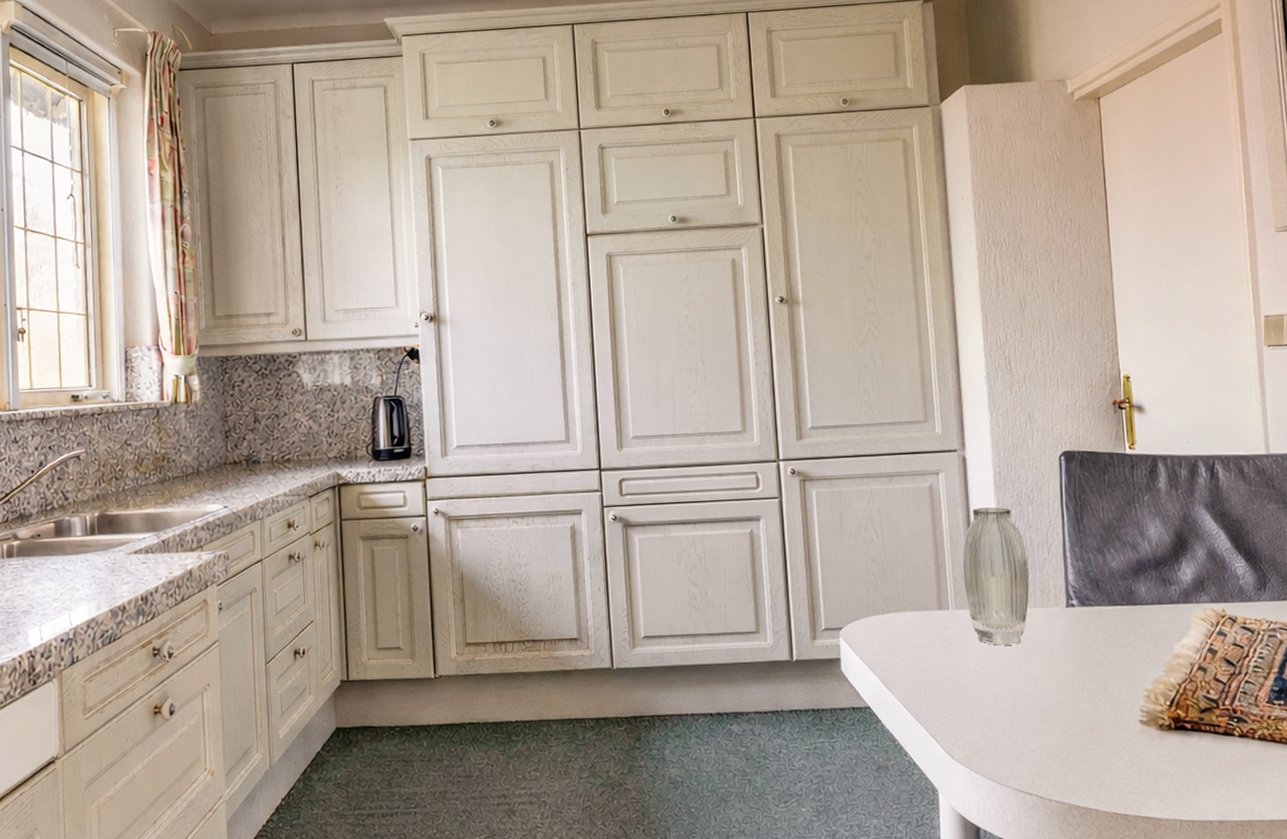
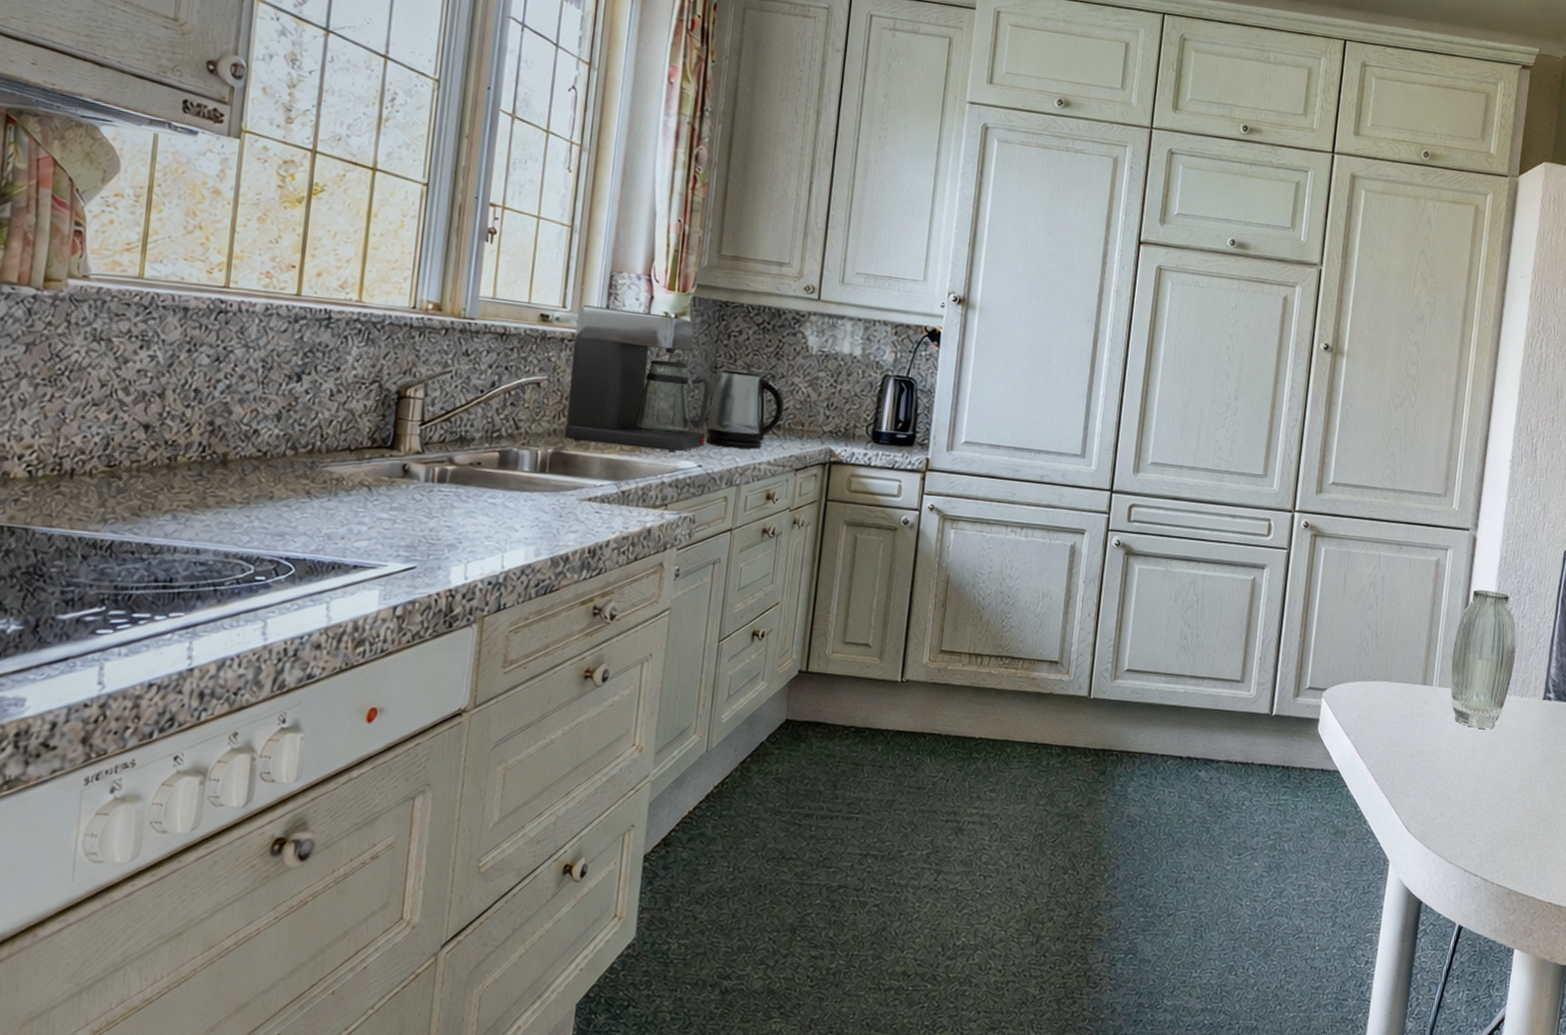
coffee maker: none [101,377,227,502] -> present [563,305,711,452]
kettle: none [222,414,291,487] -> present [705,368,785,450]

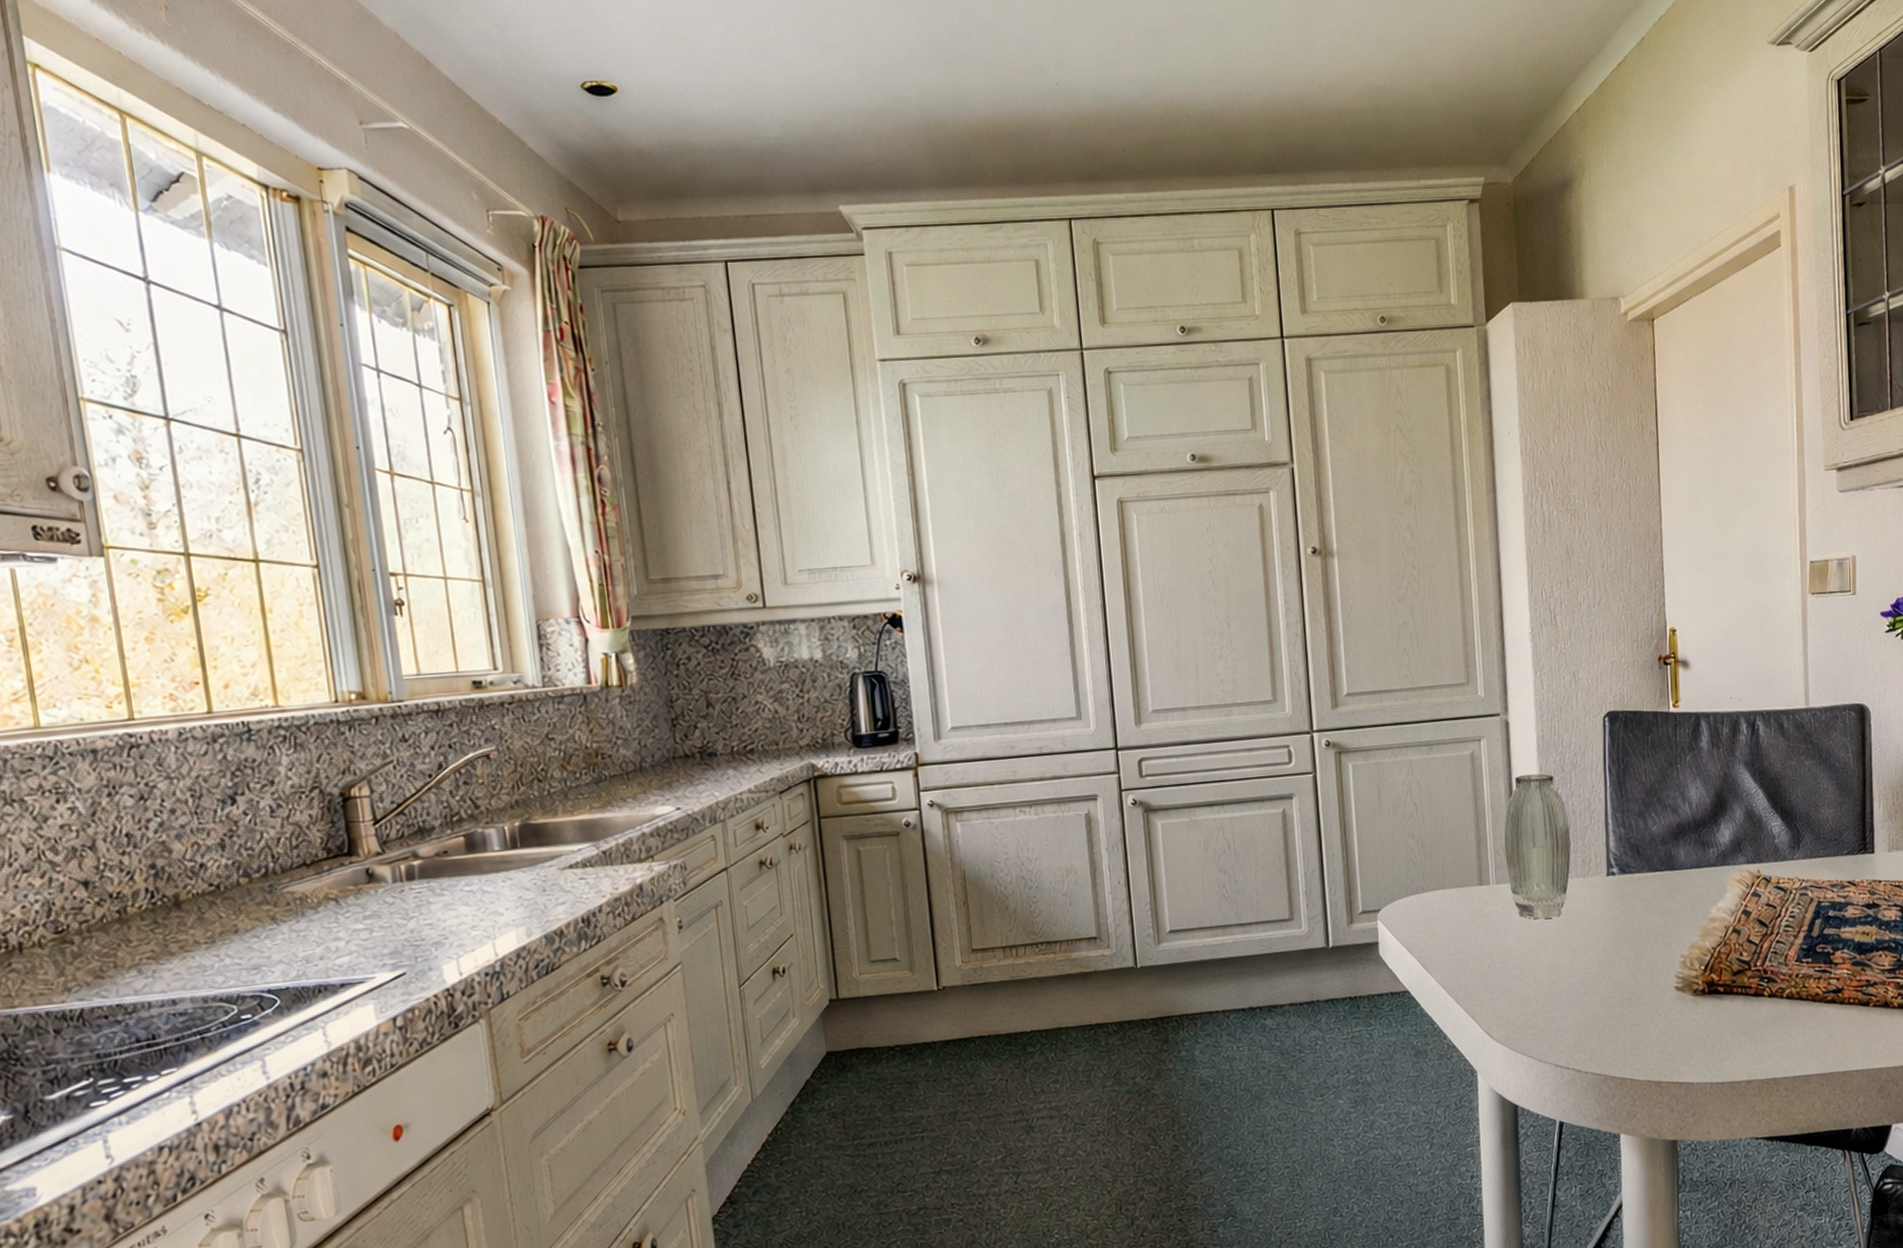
coffee maker: present [563,305,711,452] -> none [510,656,678,809]
kettle: present [705,368,785,450] -> none [667,697,754,785]

